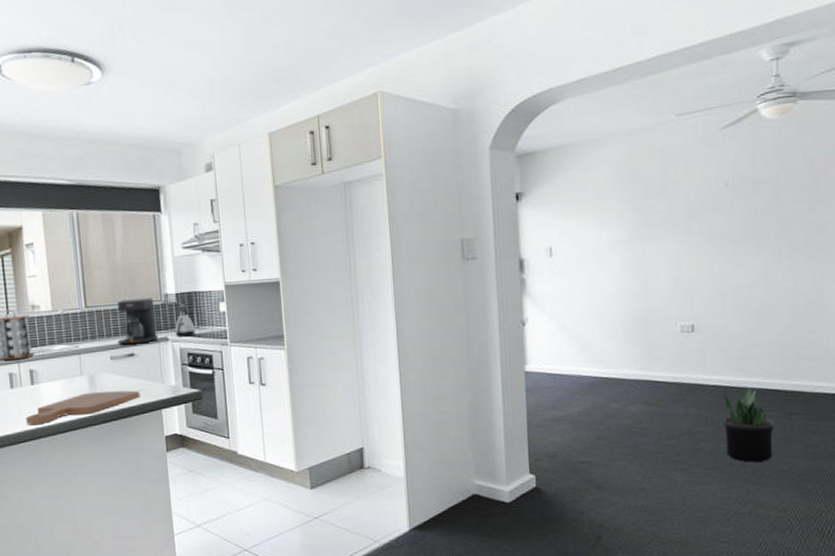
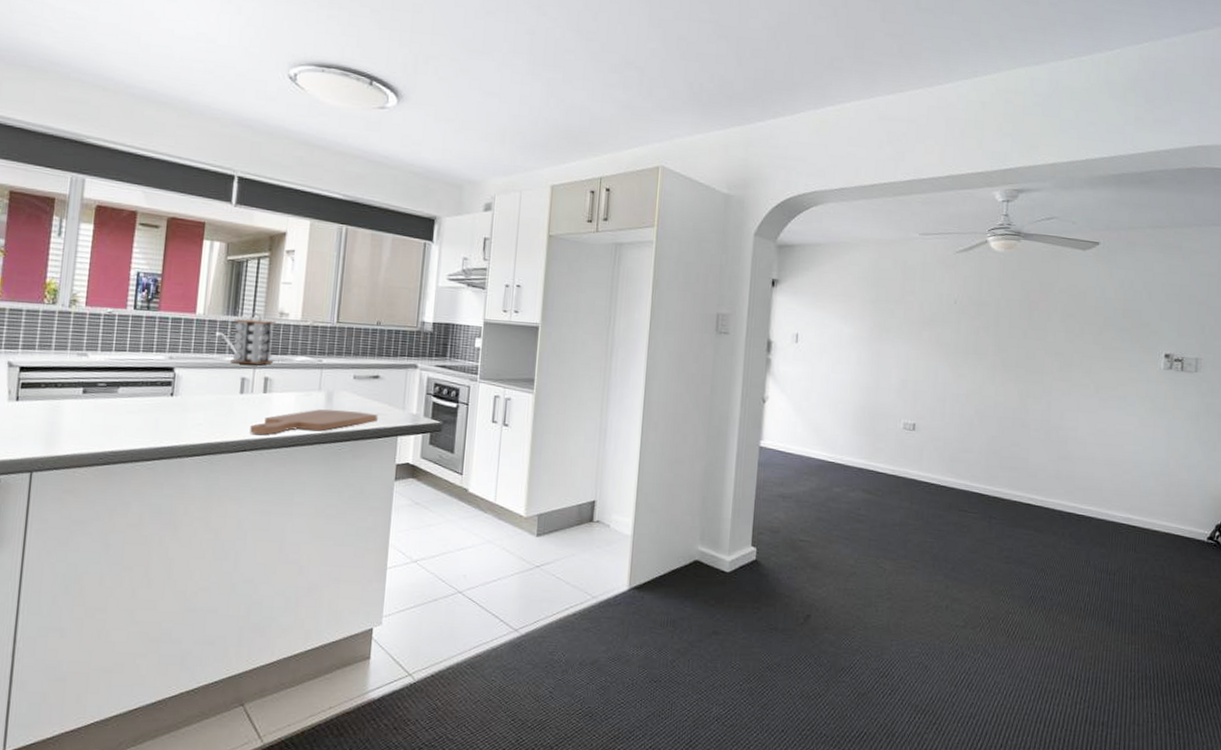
coffee maker: present [117,298,159,345] -> none [364,321,410,368]
kettle: present [174,304,196,337] -> none [425,334,448,367]
planter: present [722,388,774,462] -> none [931,489,976,559]

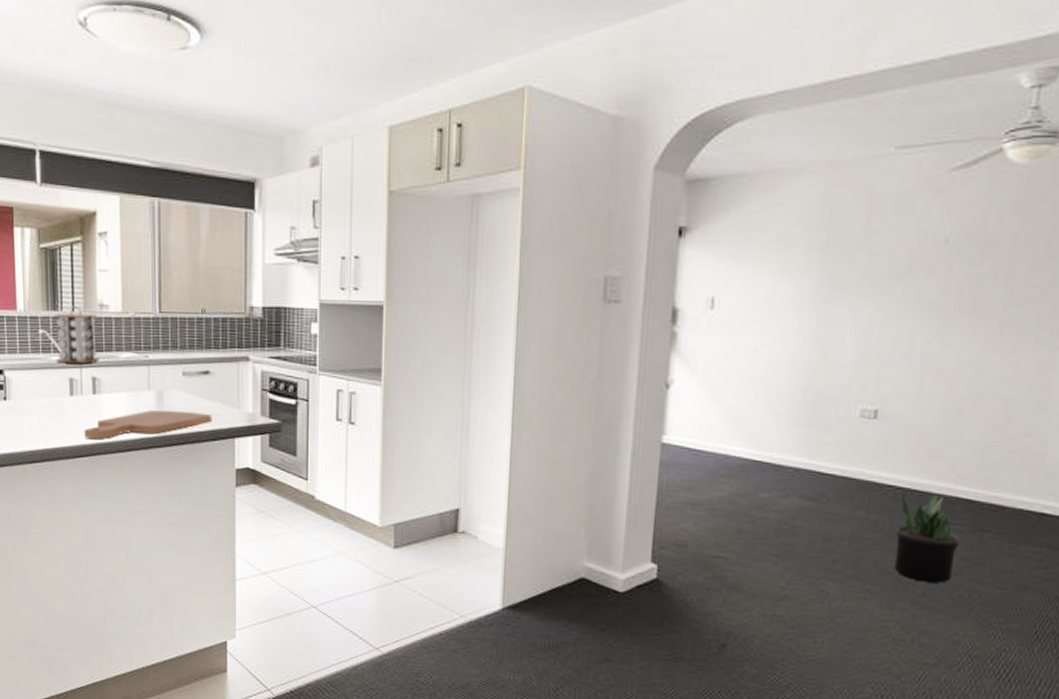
planter: none [931,489,976,559] -> present [894,494,960,583]

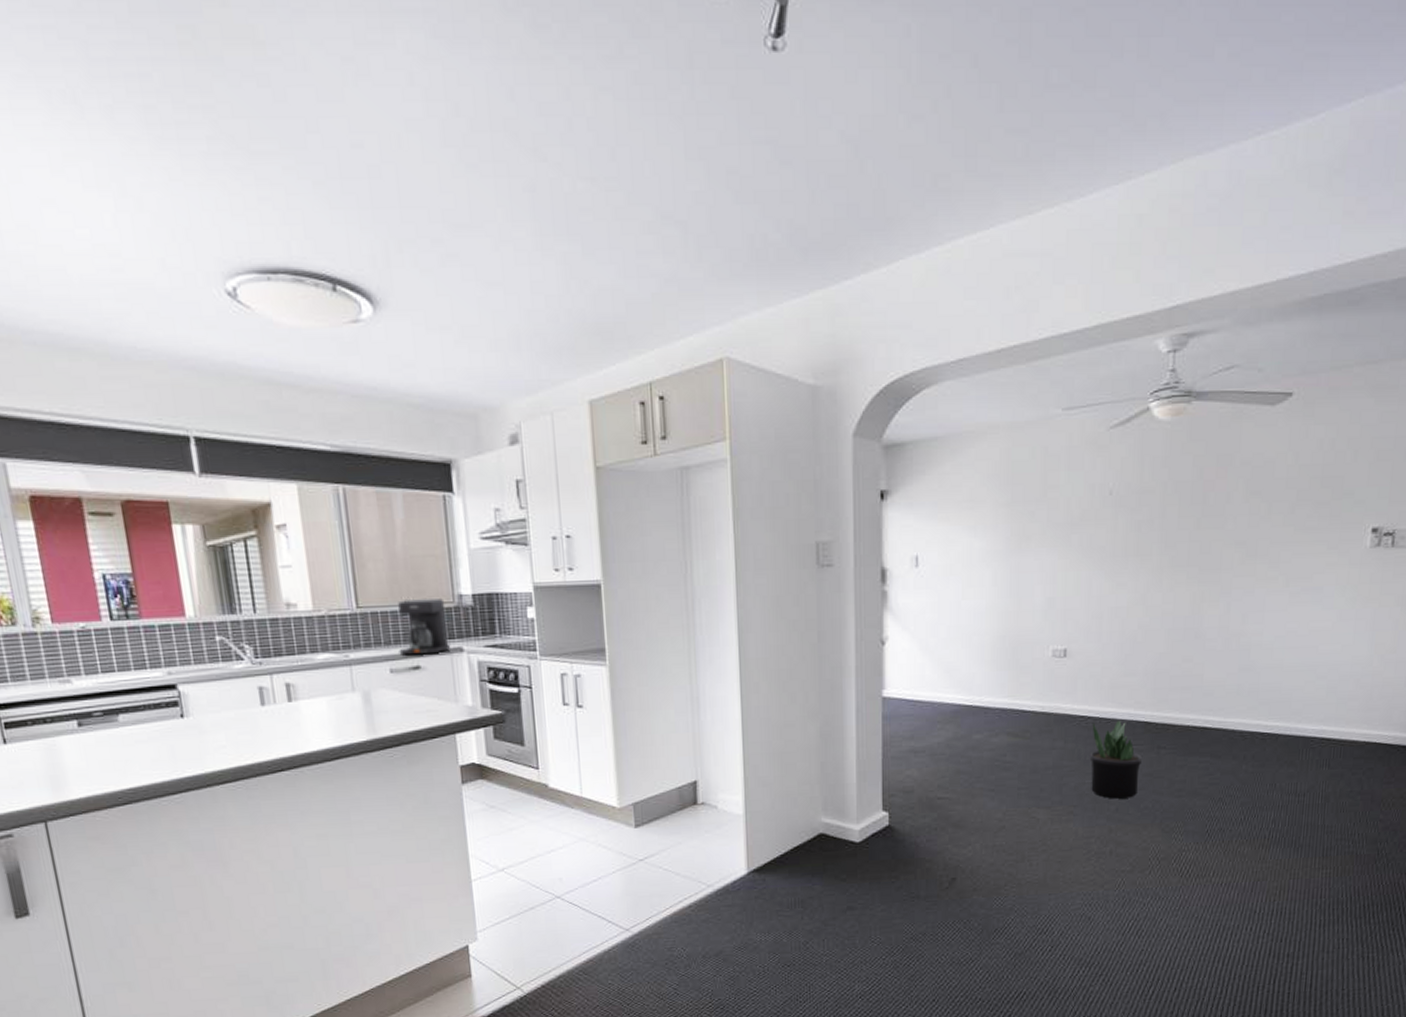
spice rack: present [55,306,100,364] -> none [233,607,292,672]
cutting board: present [84,410,212,439] -> none [282,711,429,750]
coffee maker: none [192,308,239,361] -> present [398,599,451,656]

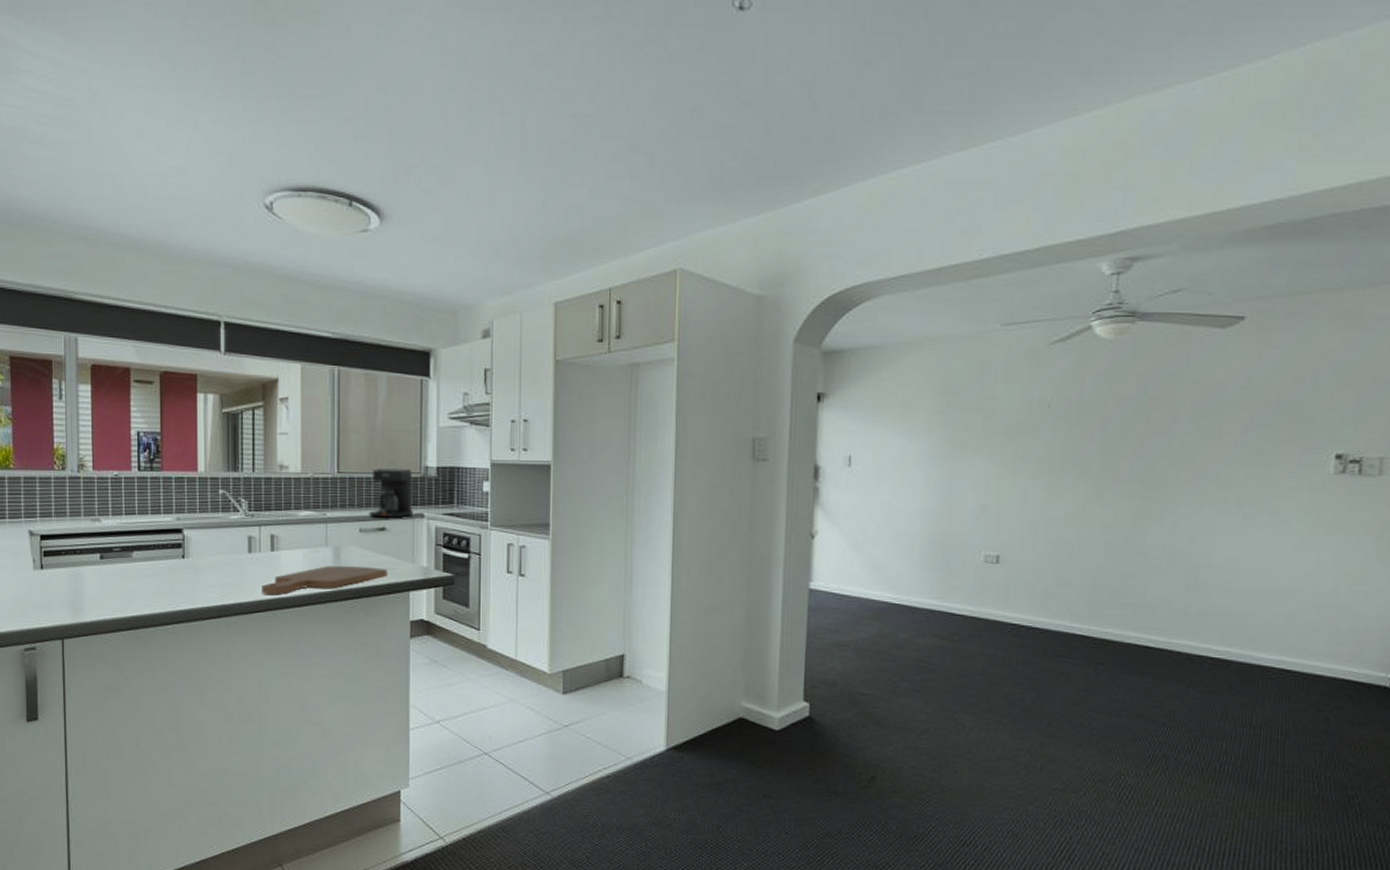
cutting board: none [282,711,429,750] -> present [262,566,388,594]
planter: present [1089,720,1142,799] -> none [1020,631,1077,713]

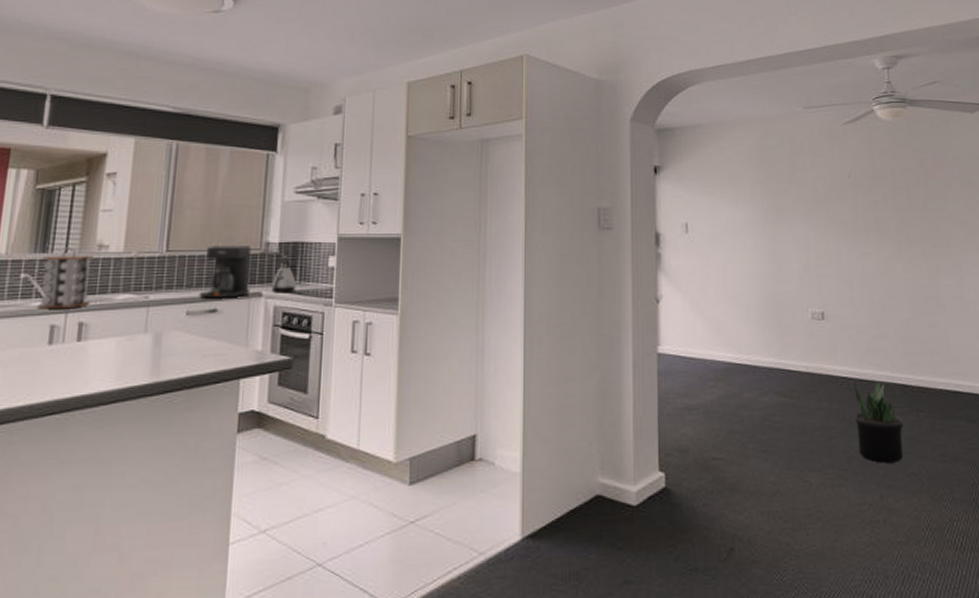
spice rack: none [235,467,278,523] -> present [37,247,94,309]
cutting board: present [262,566,388,594] -> none [59,354,216,392]
kettle: none [432,480,455,515] -> present [271,256,297,293]
planter: none [1020,631,1077,713] -> present [853,382,903,463]

